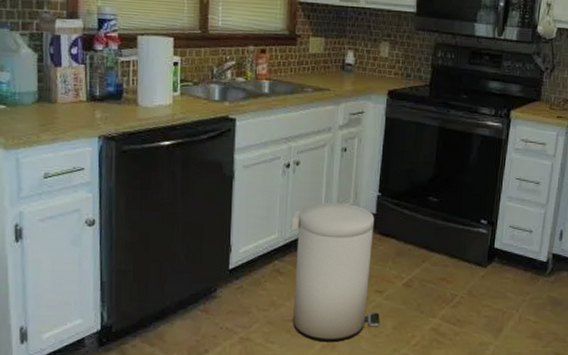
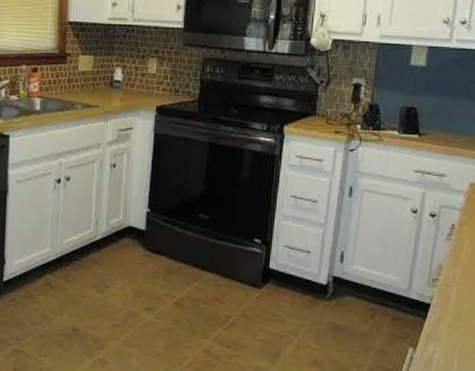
pedal bin: present [291,203,380,343] -> none [62,218,151,359]

